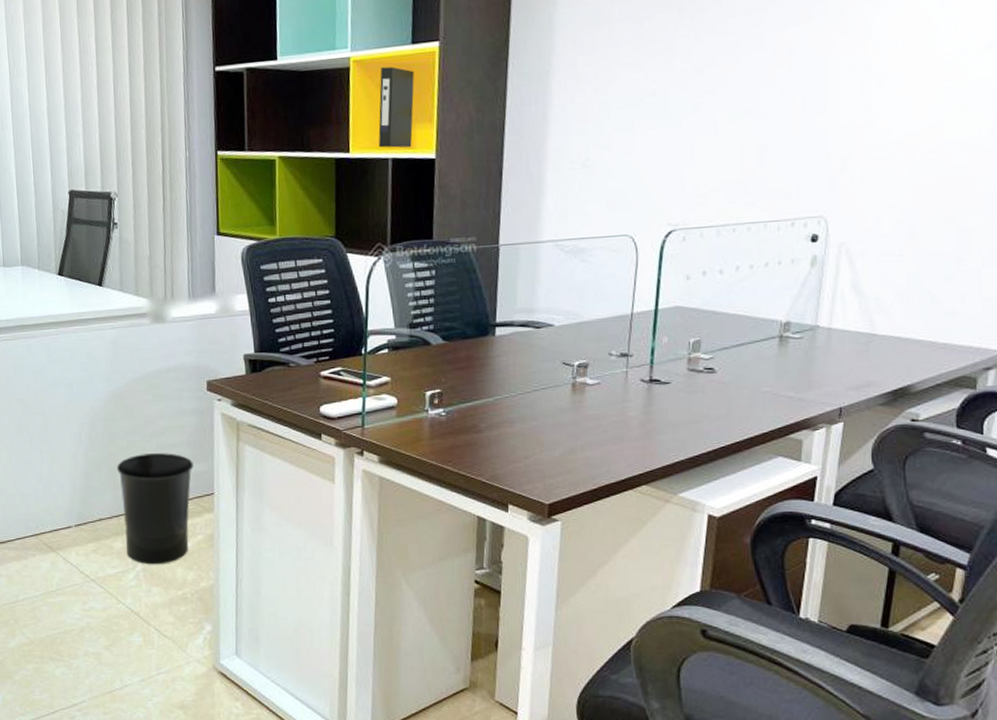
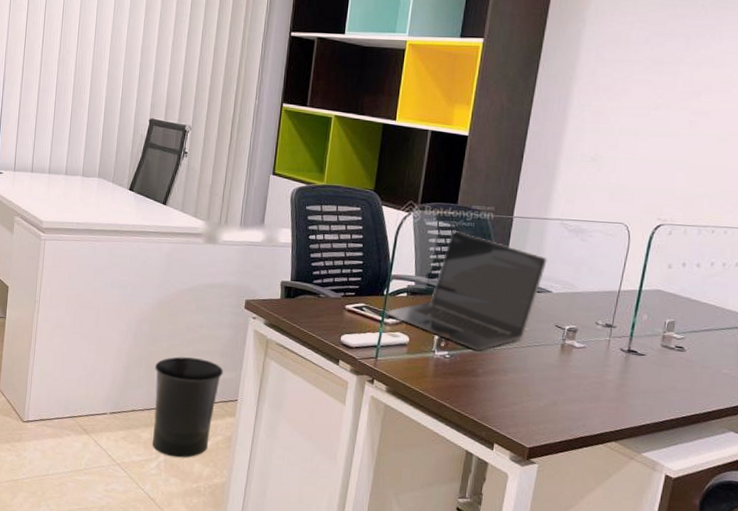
laptop: none [365,270,545,403] -> present [384,231,547,351]
binder: present [378,66,415,148] -> none [421,53,459,124]

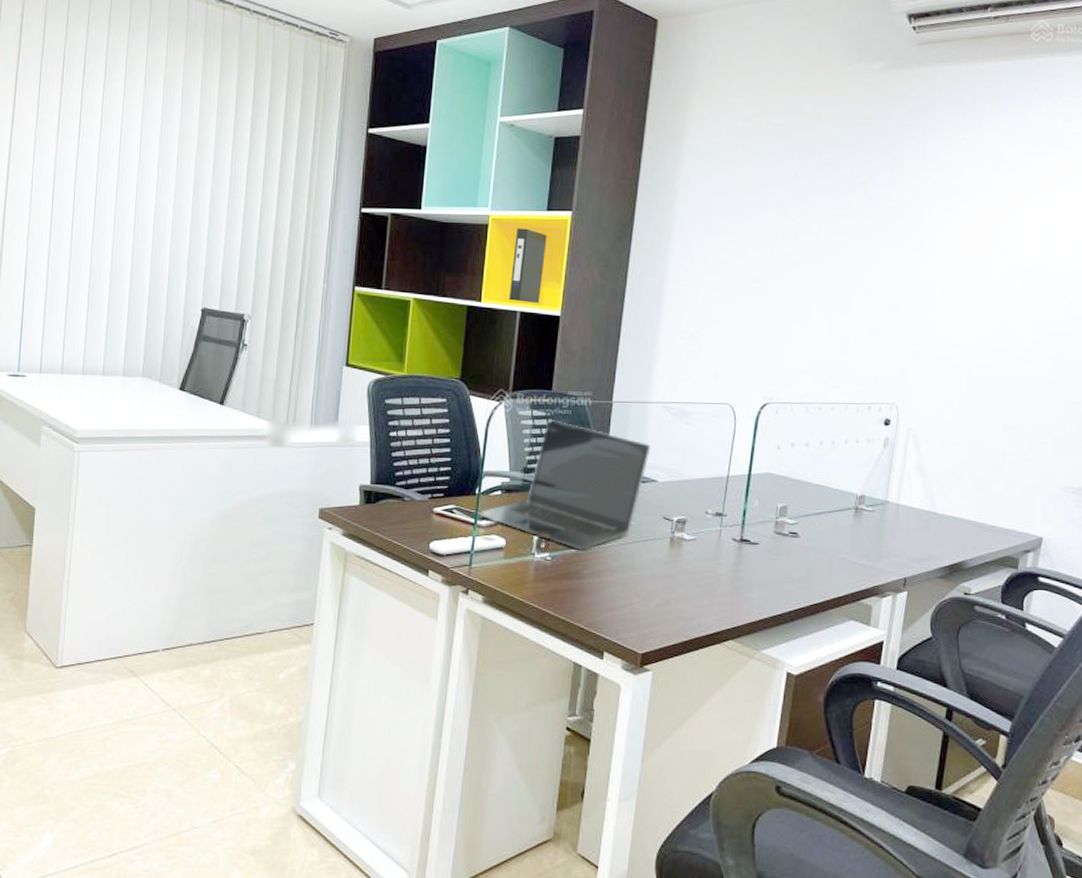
waste bin: present [152,356,223,457] -> none [214,578,296,695]
binder: none [421,53,459,124] -> present [508,228,547,304]

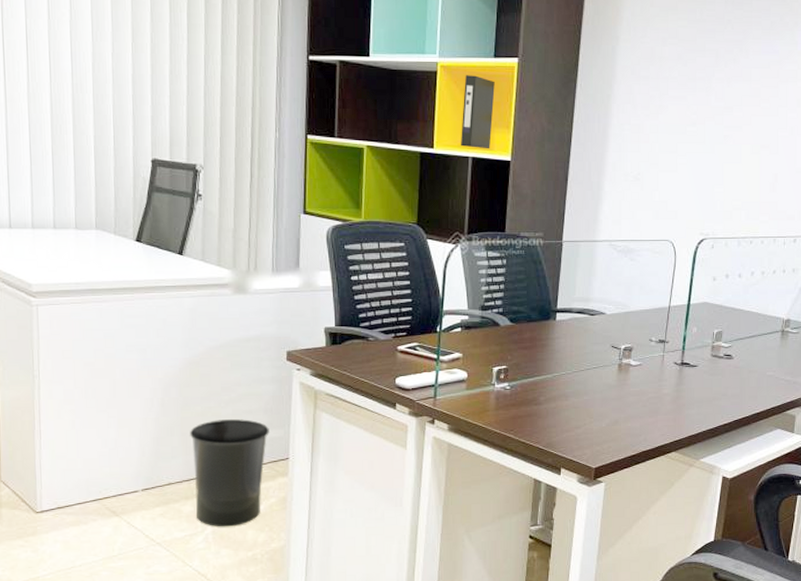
waste bin: none [214,578,296,695] -> present [190,419,269,526]
laptop: present [477,420,651,550] -> none [439,260,599,379]

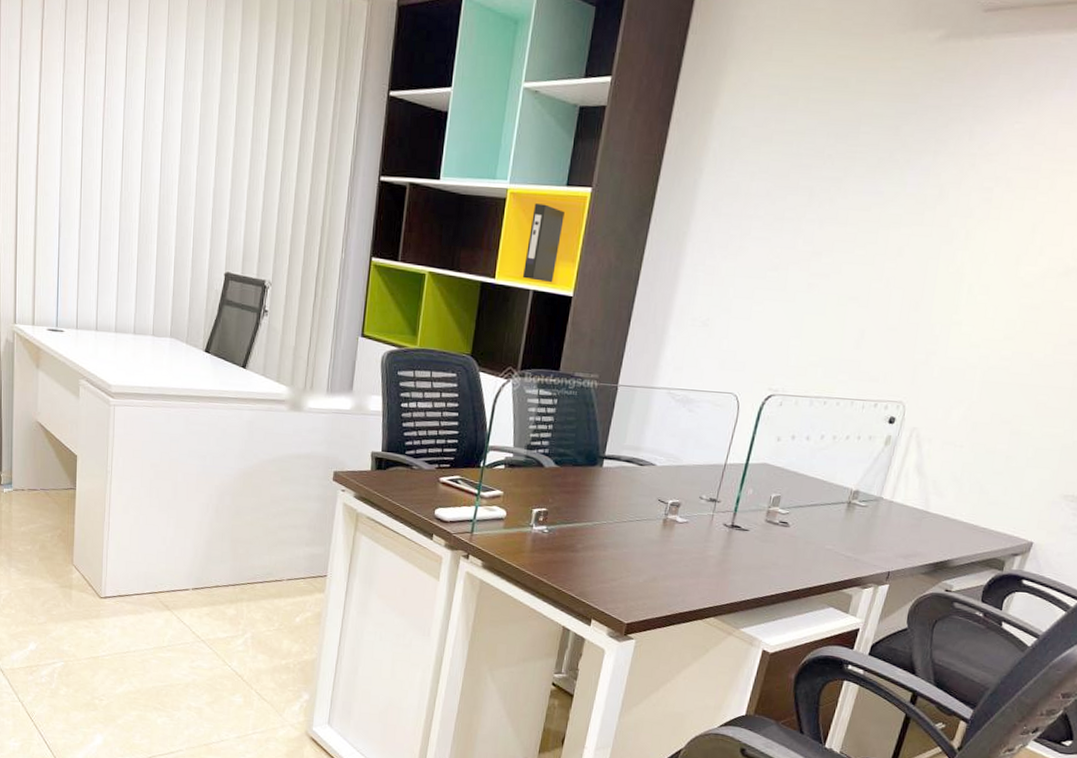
waste bin: present [190,419,269,526] -> none [238,530,311,634]

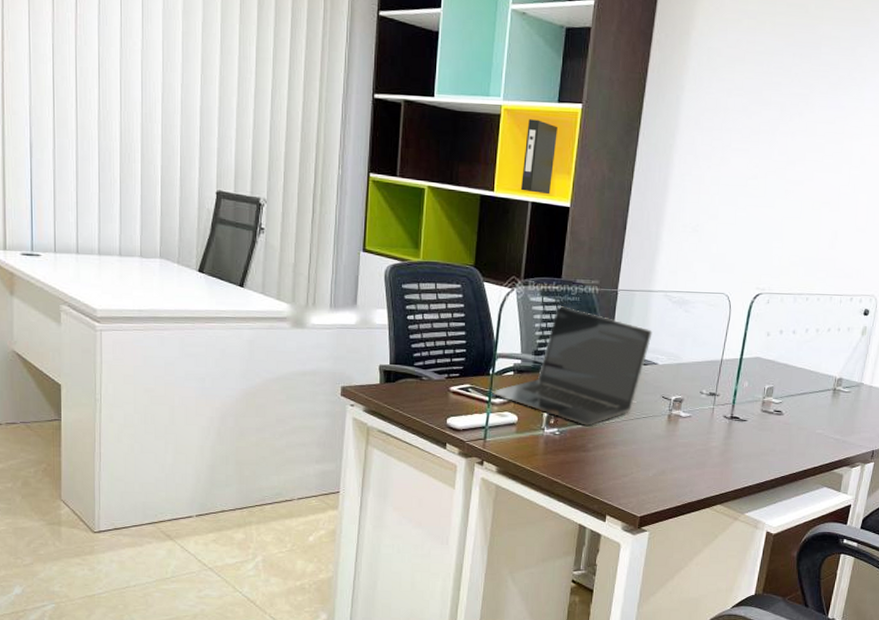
laptop: none [480,400,652,525] -> present [491,306,653,426]

